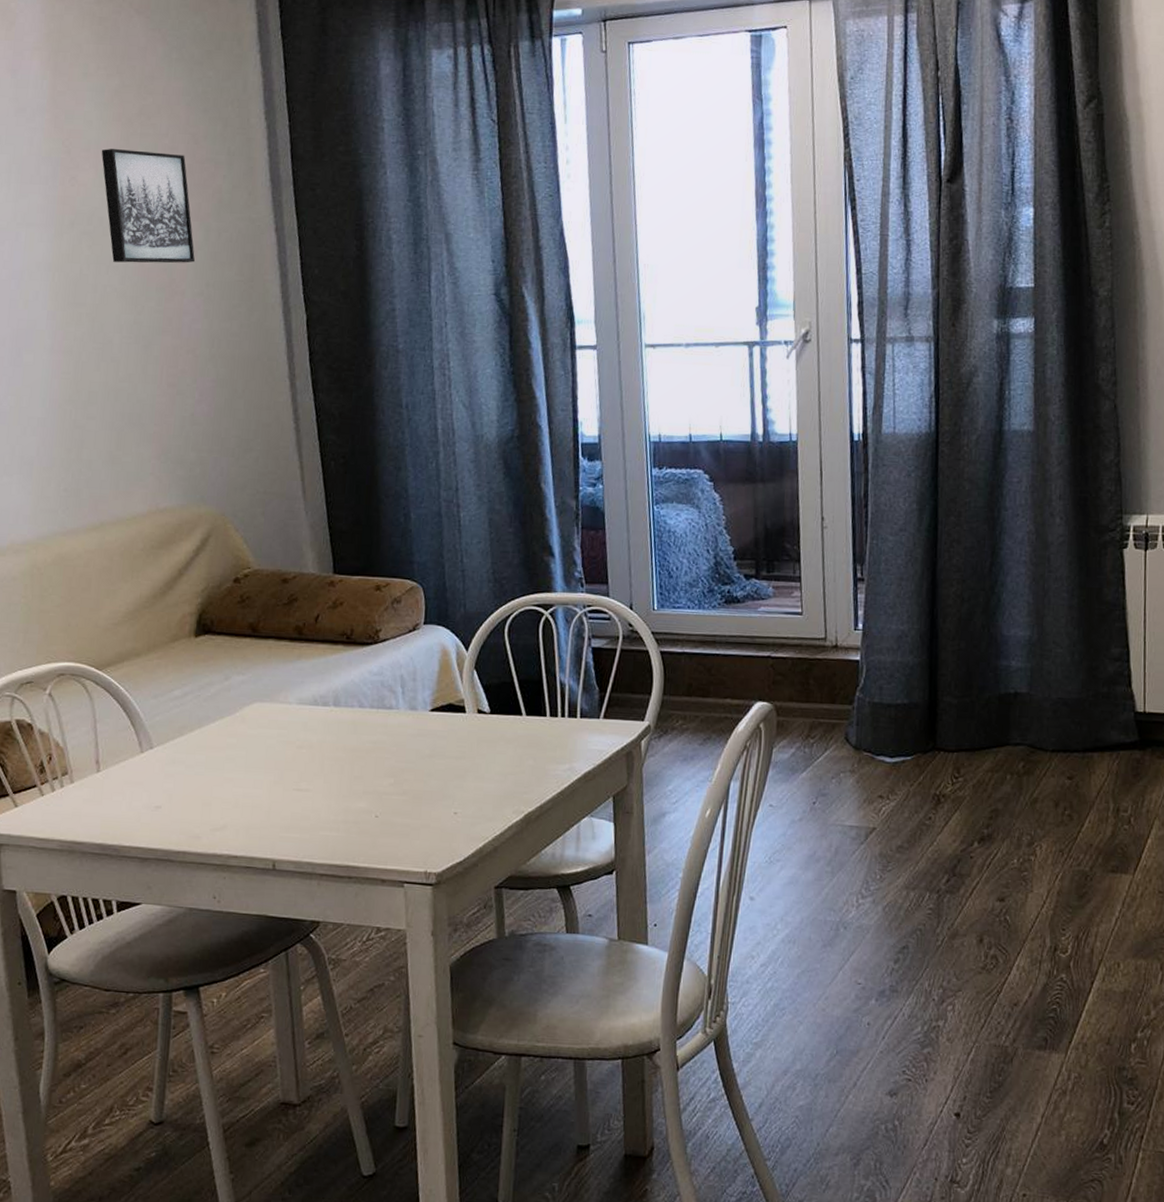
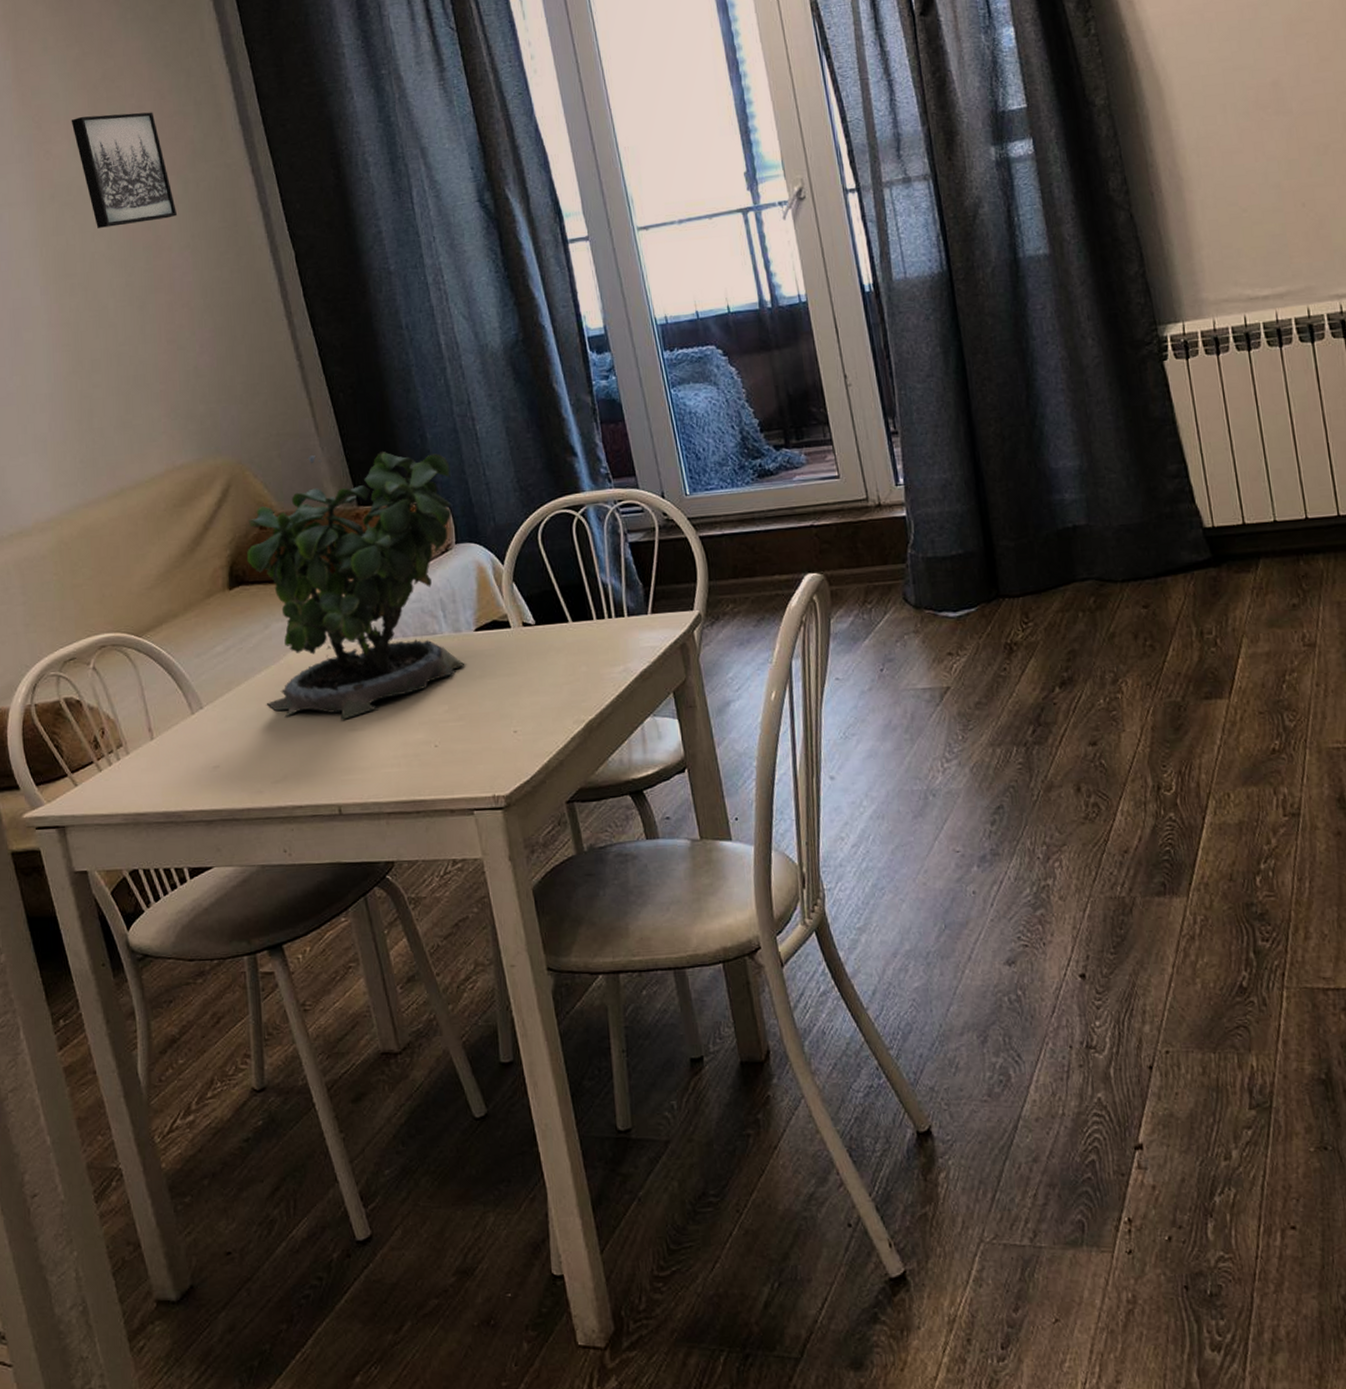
potted plant: none [216,518,429,779] -> present [246,448,467,720]

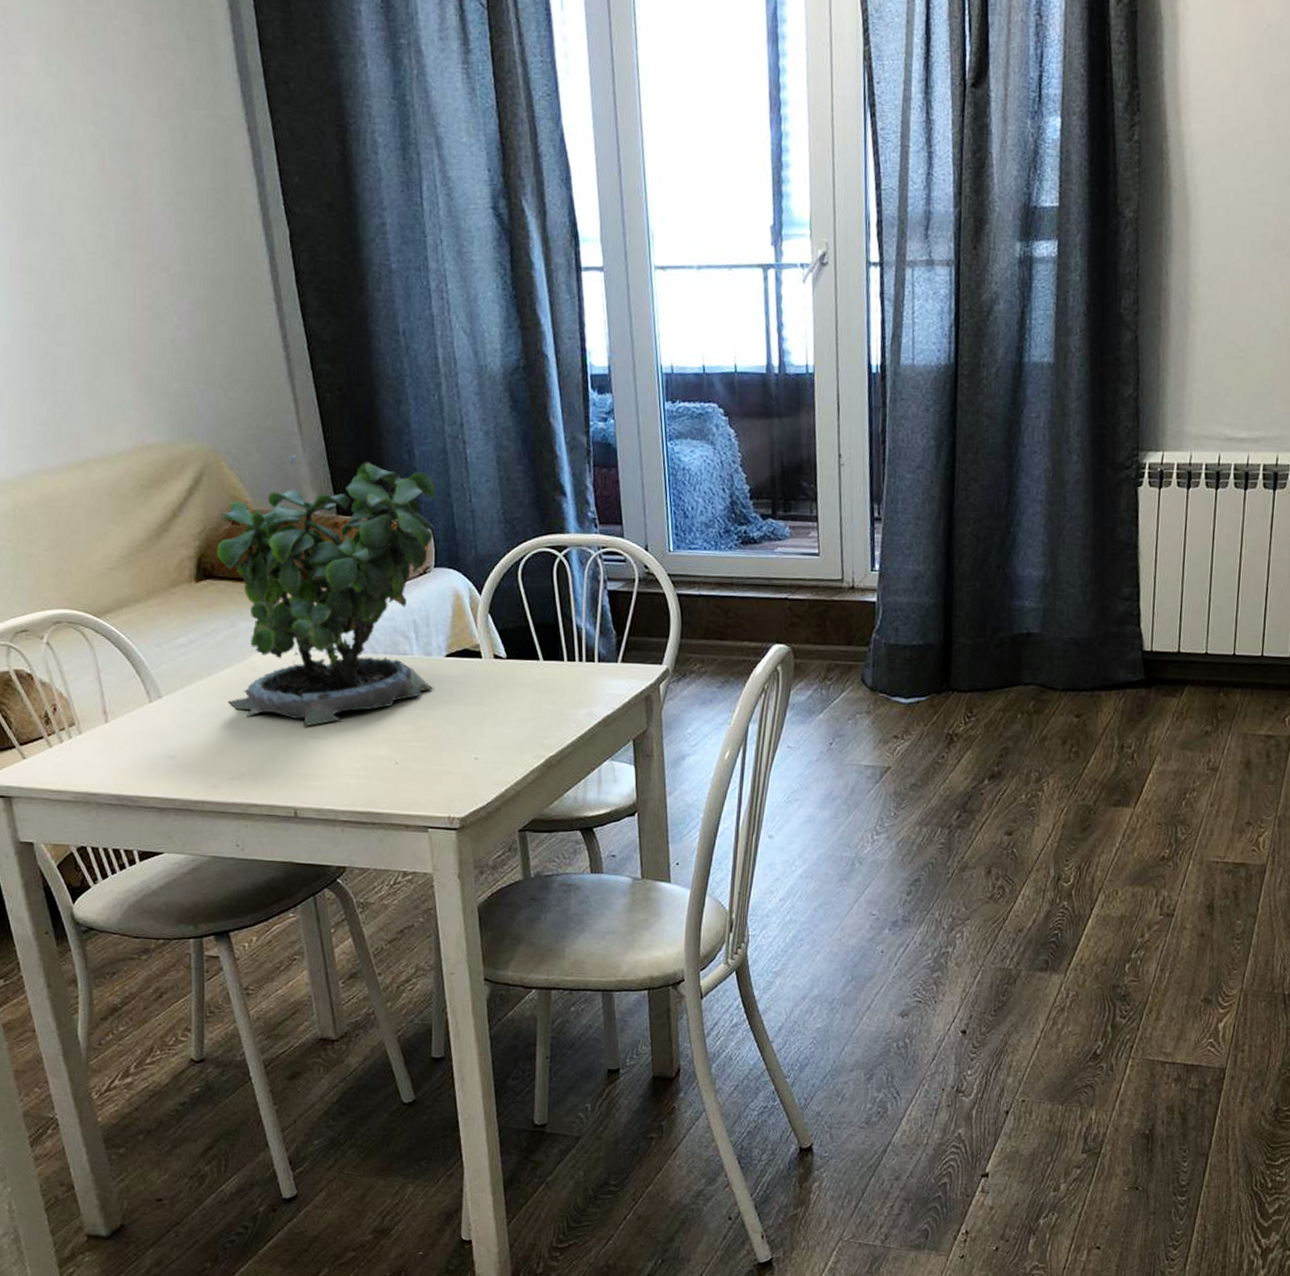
wall art: present [71,112,178,228] -> none [43,29,162,168]

